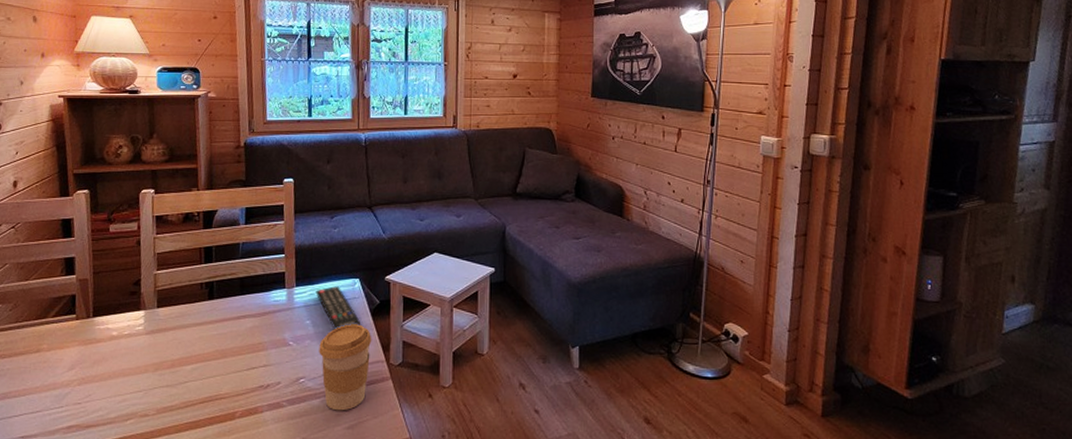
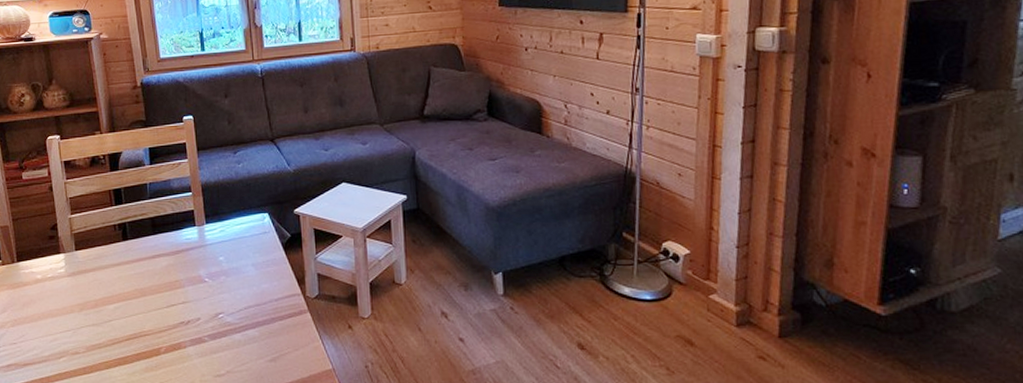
remote control: present [315,286,361,330] -> none [226,222,274,265]
coffee cup: present [319,324,372,411] -> none [234,258,287,345]

